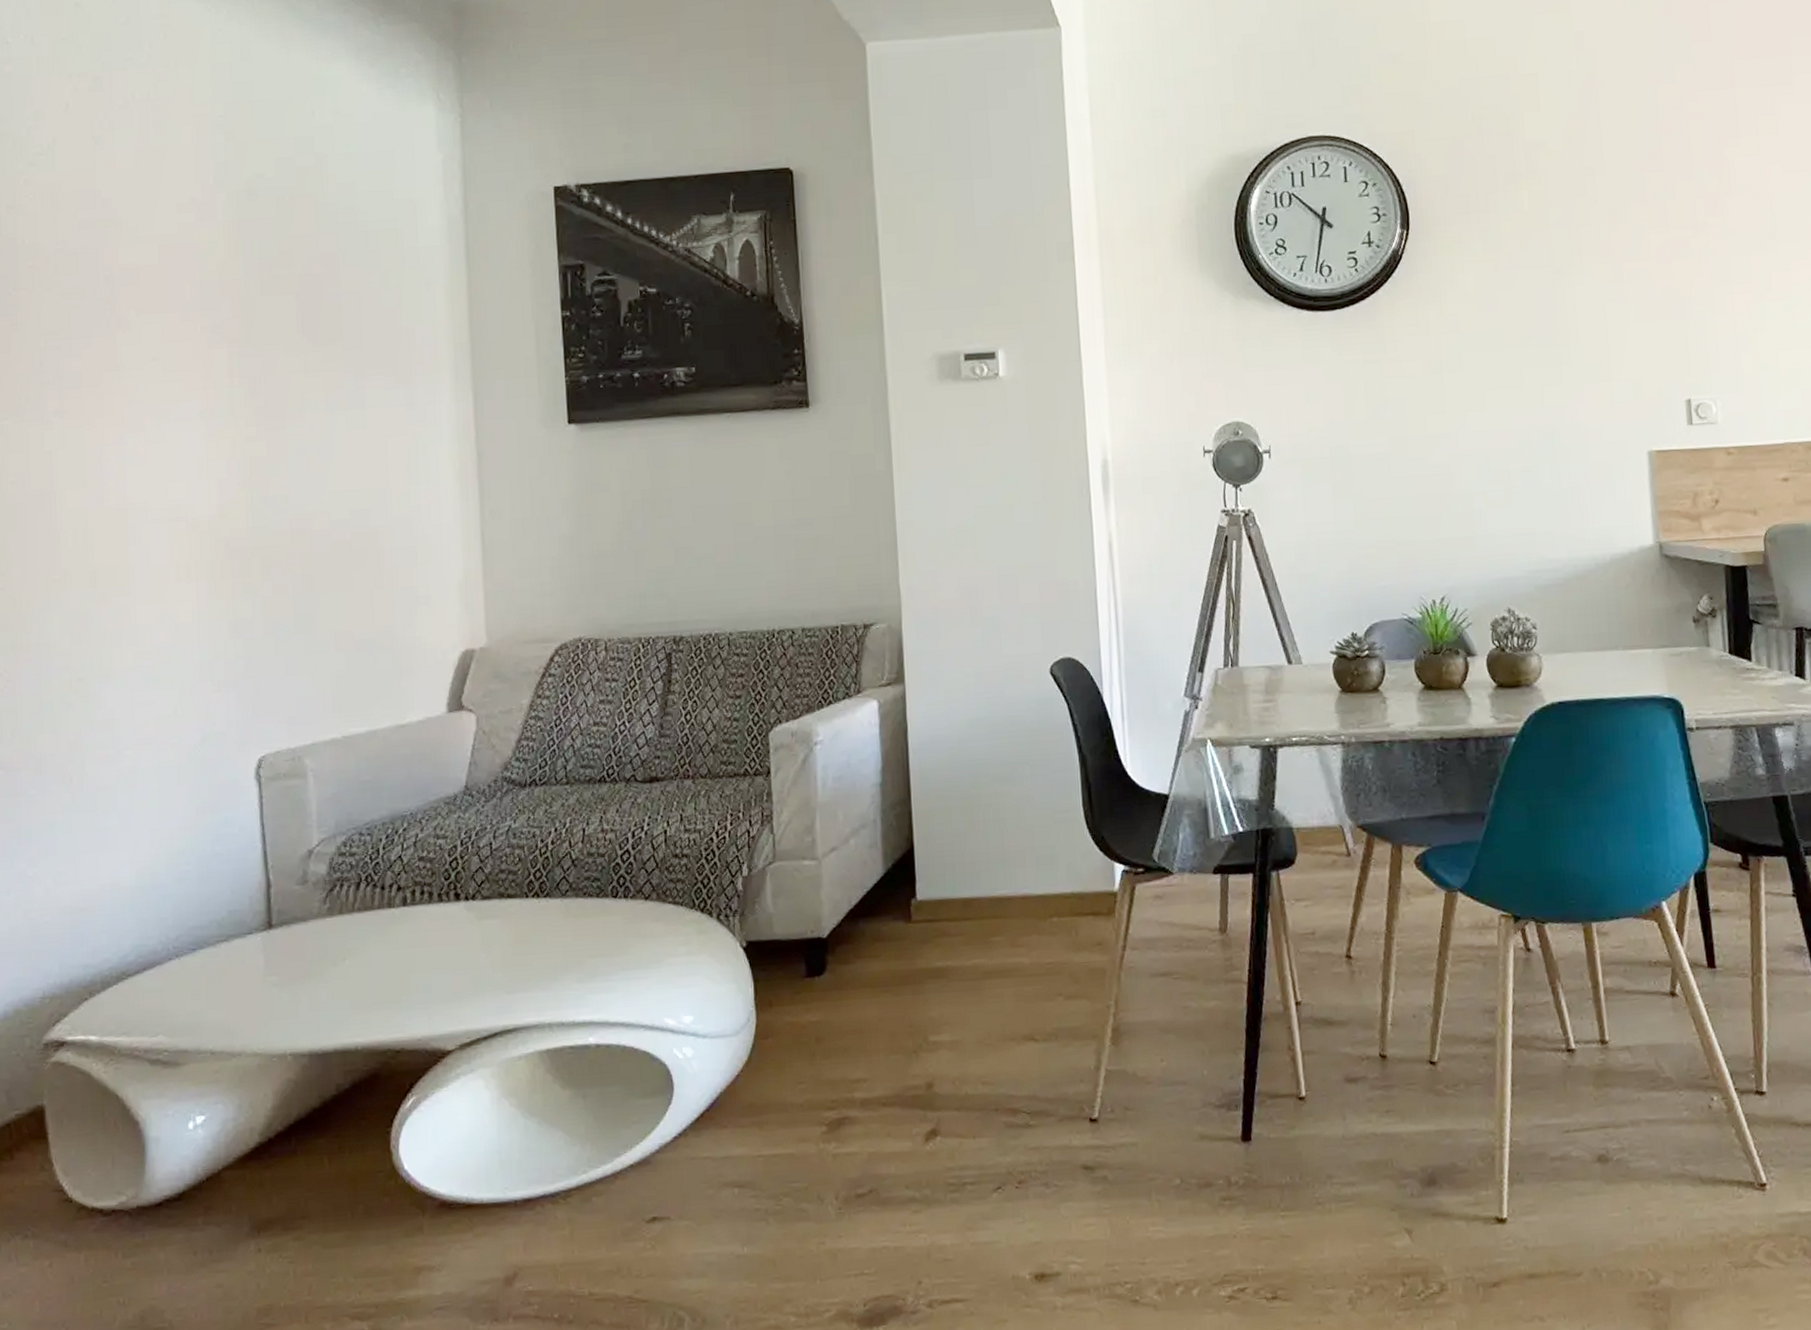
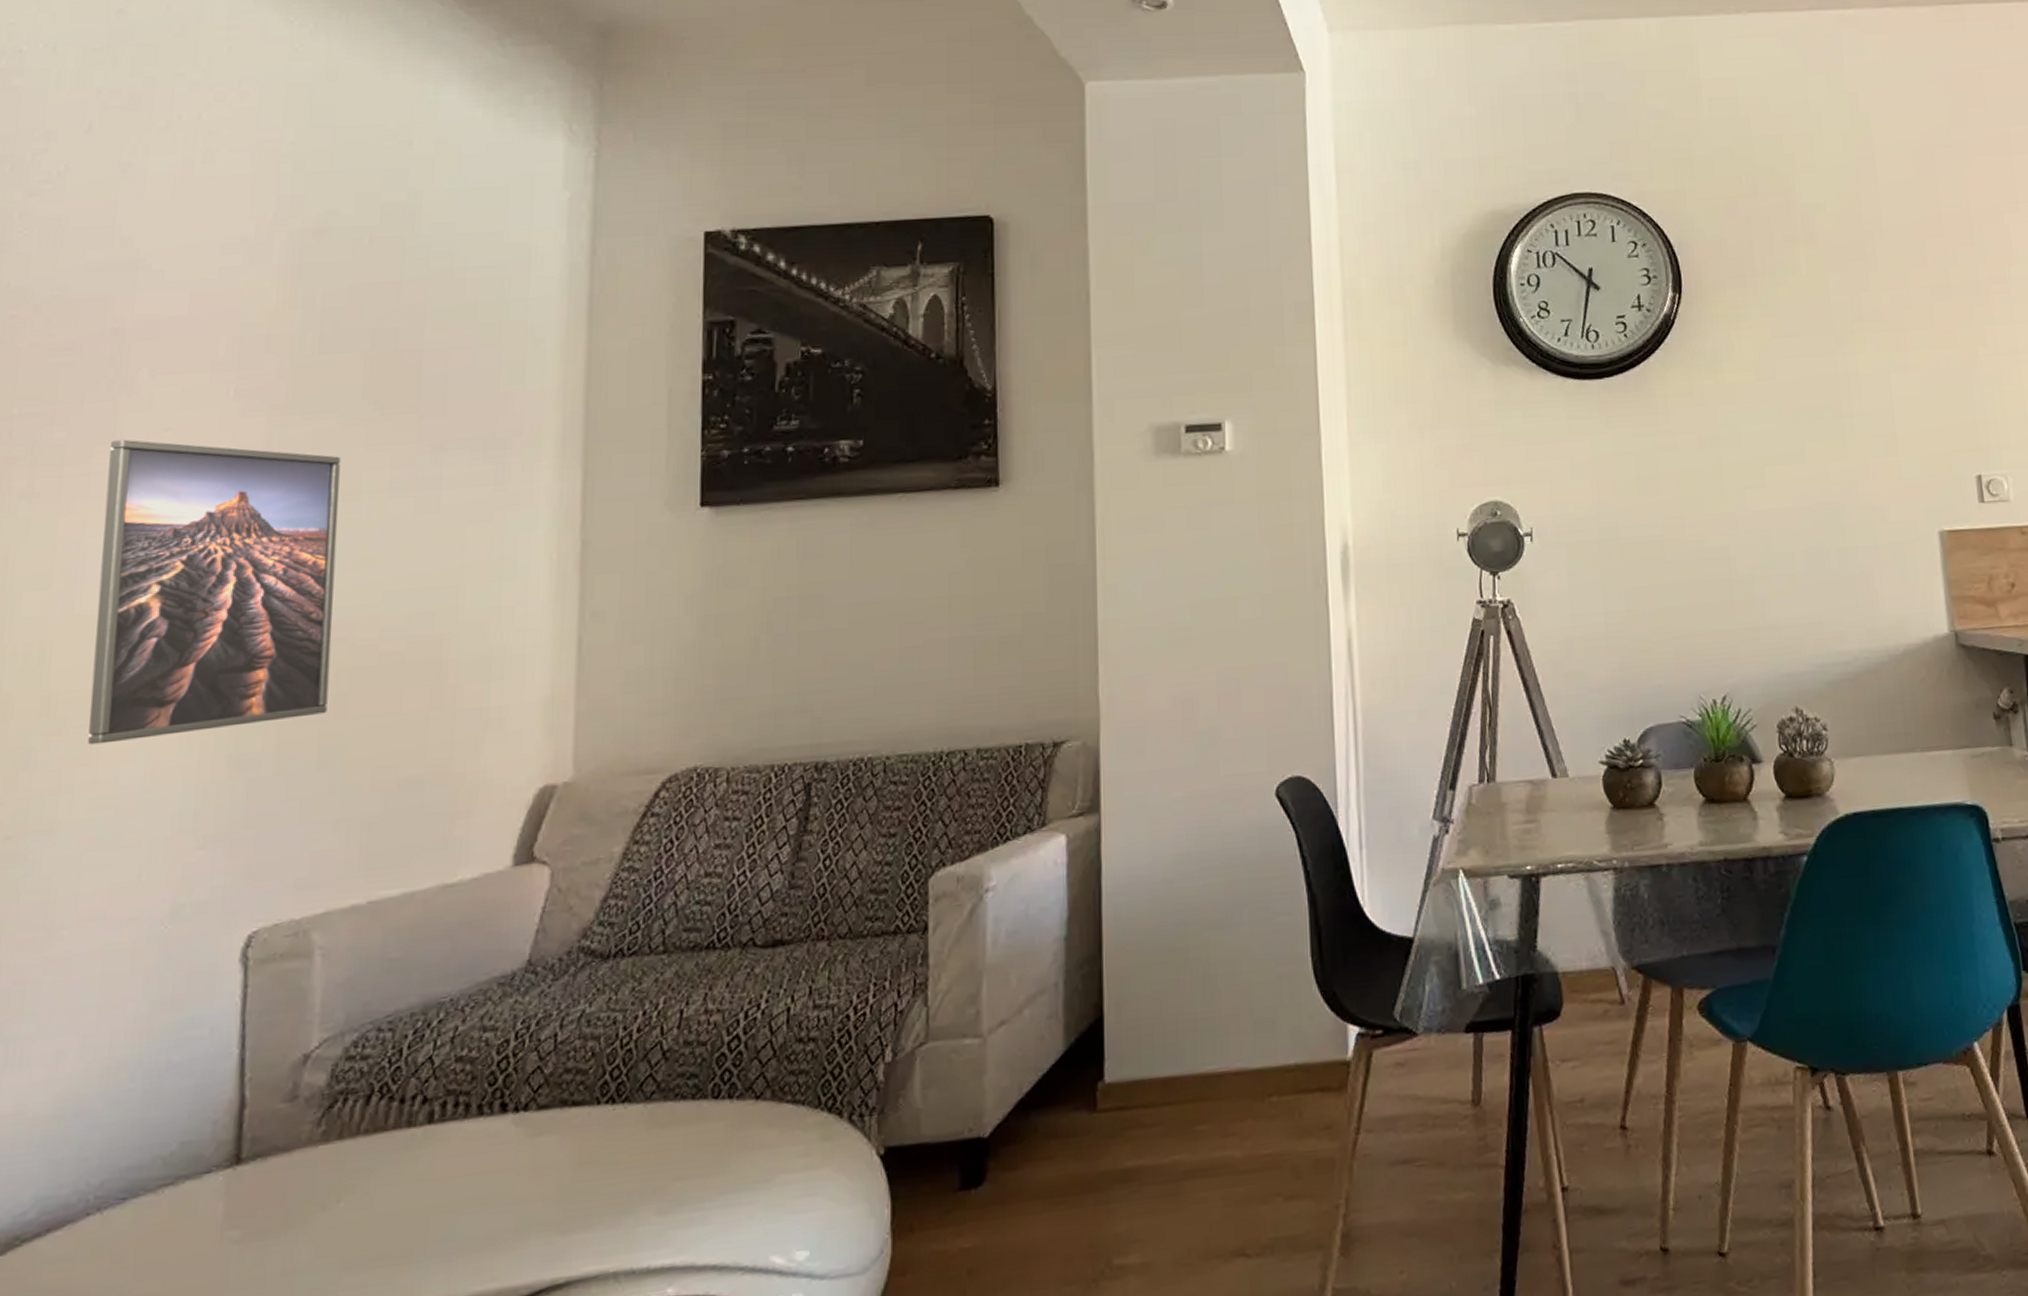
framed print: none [115,367,297,610] -> present [88,439,341,745]

